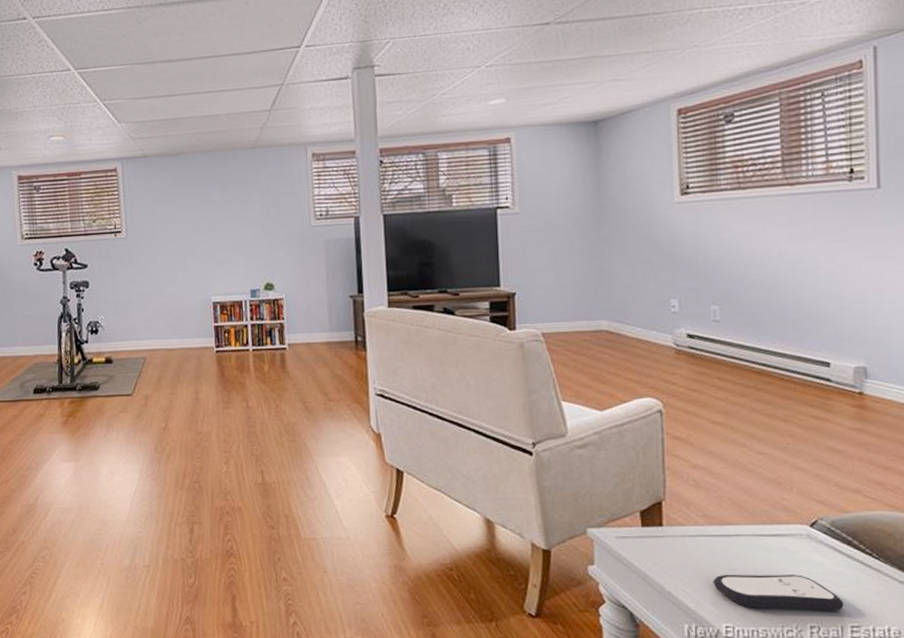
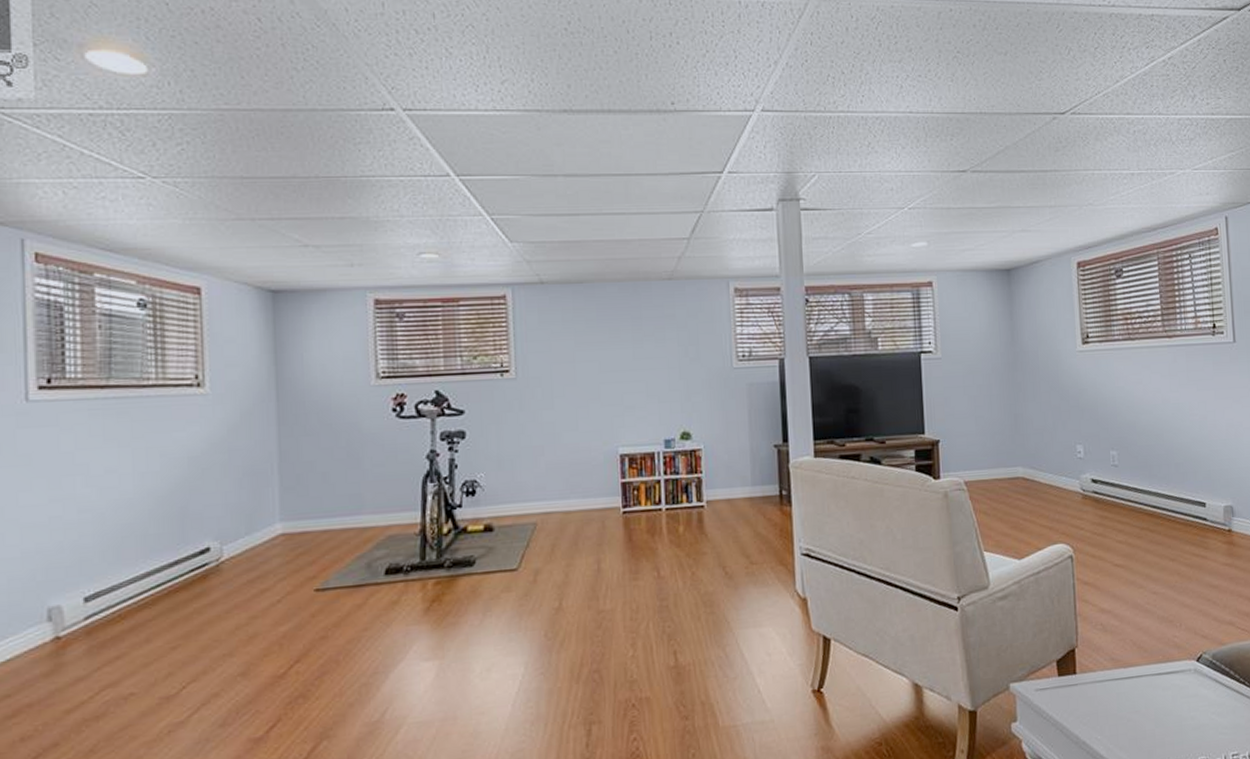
remote control: present [713,574,844,611] -> none [1120,709,1226,748]

